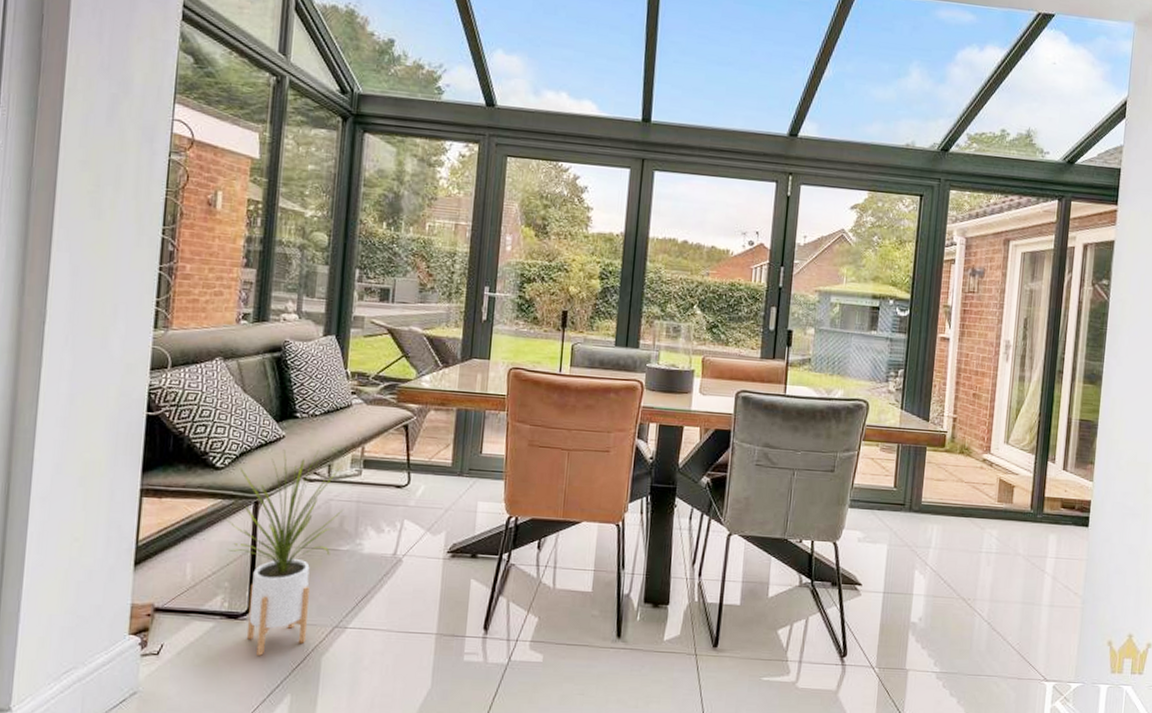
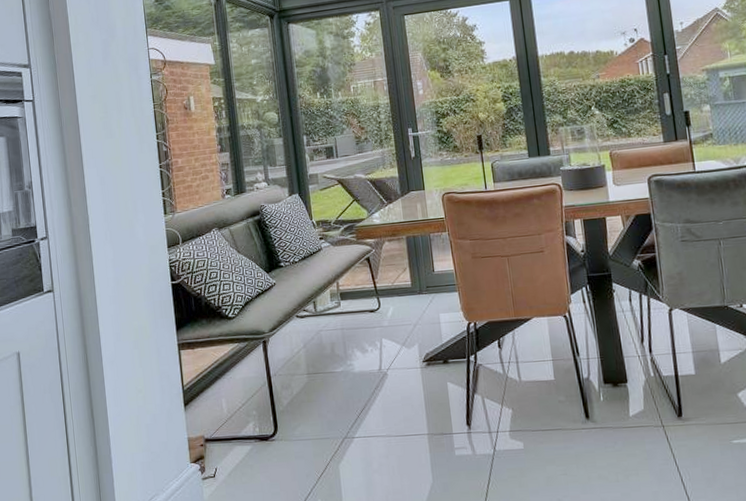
house plant: present [226,449,343,656] -> none [244,291,332,469]

